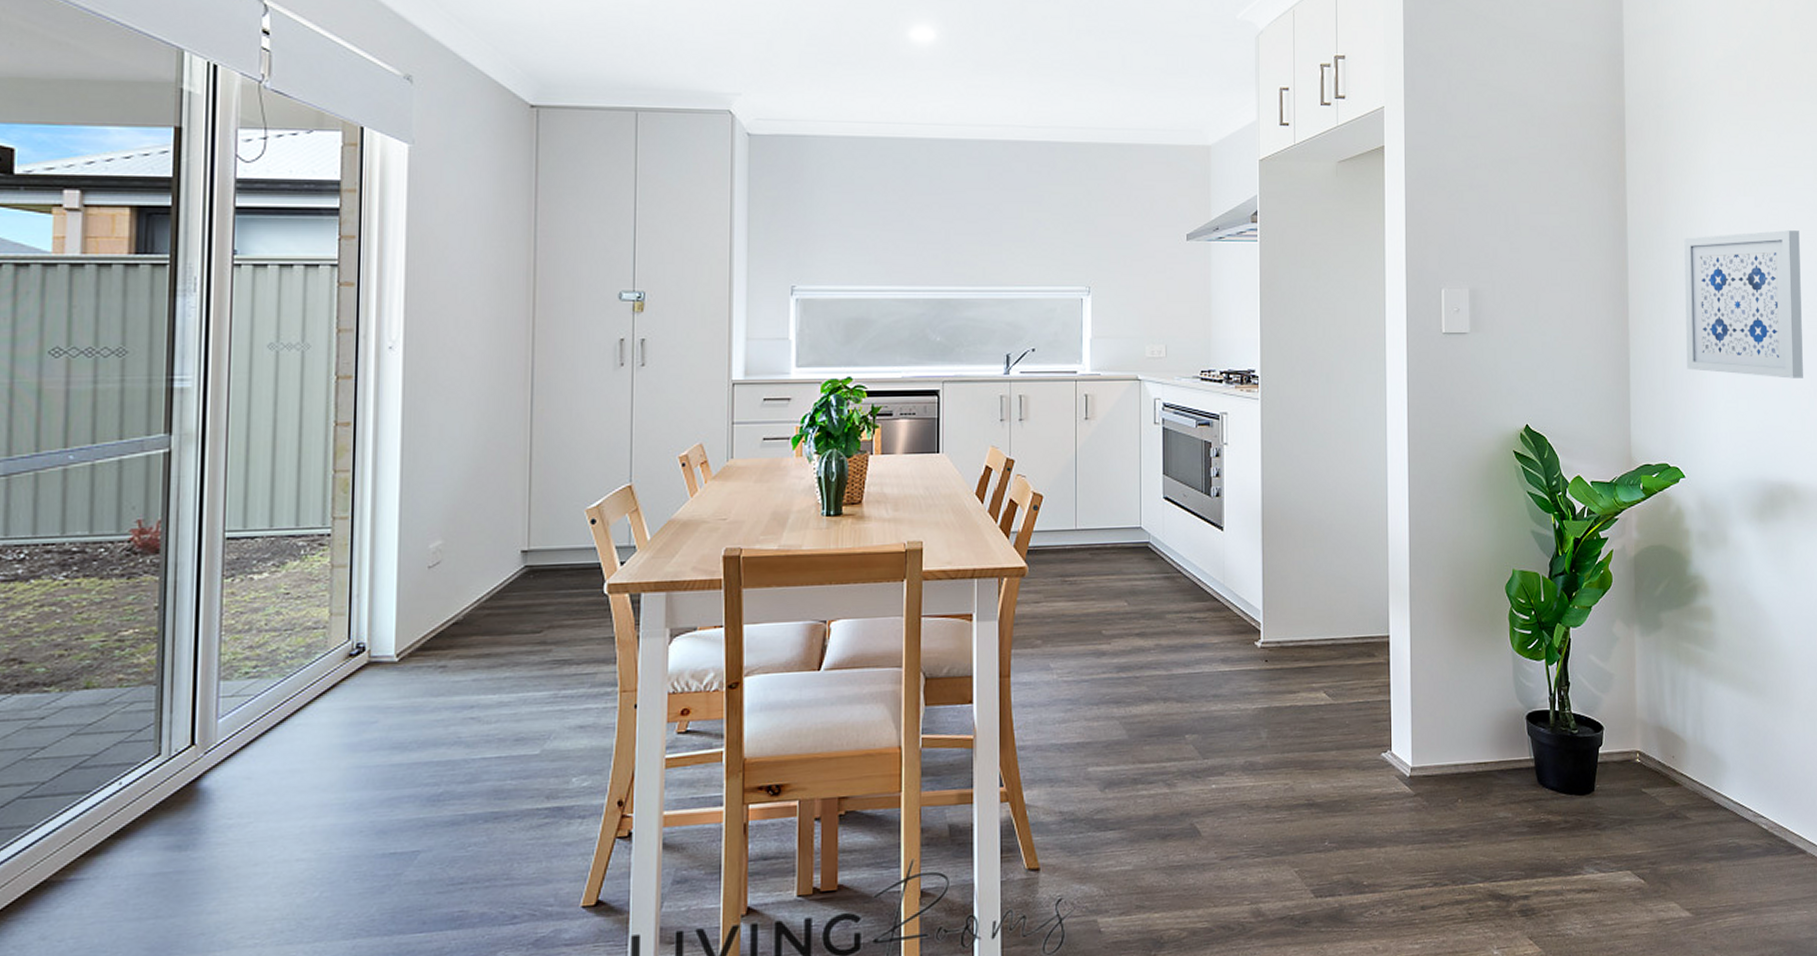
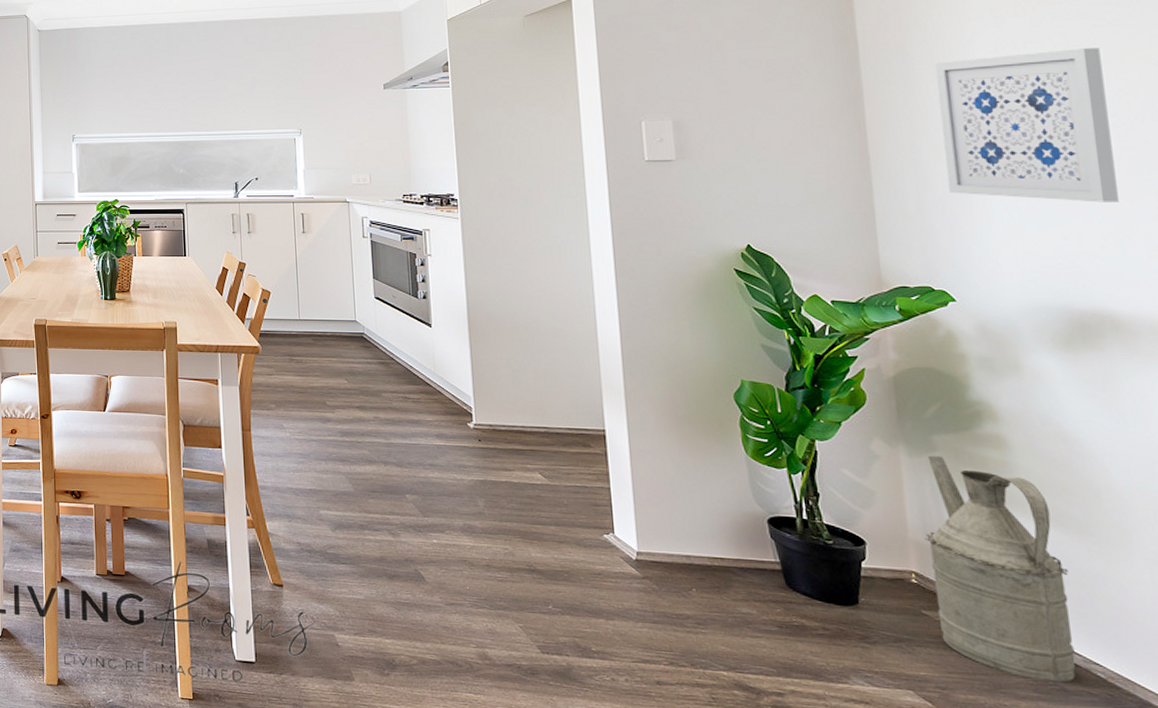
watering can: none [1649,632,1749,841] -> present [925,455,1076,683]

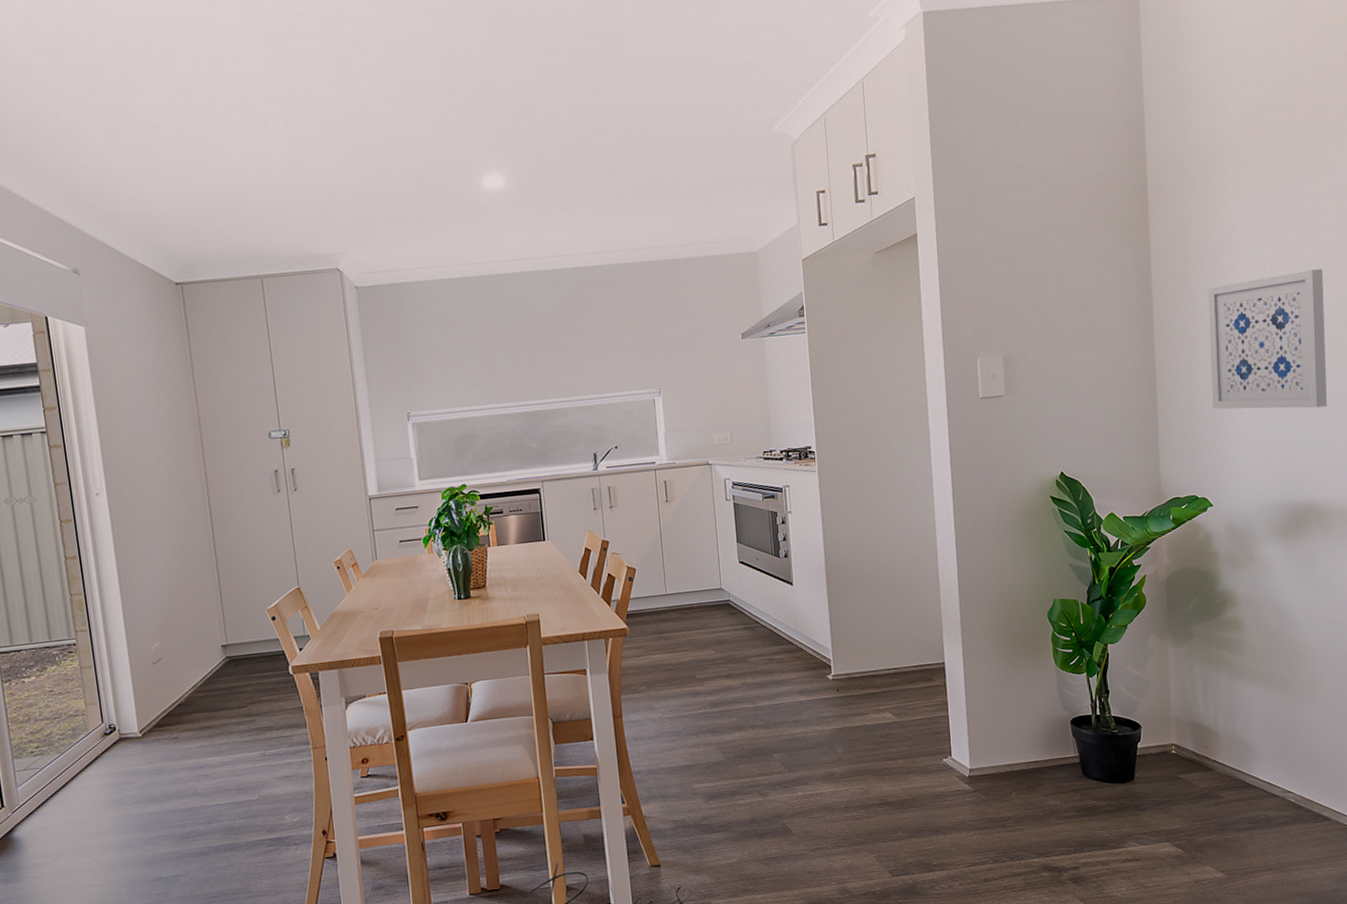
watering can: present [925,455,1076,683] -> none [1183,642,1277,814]

